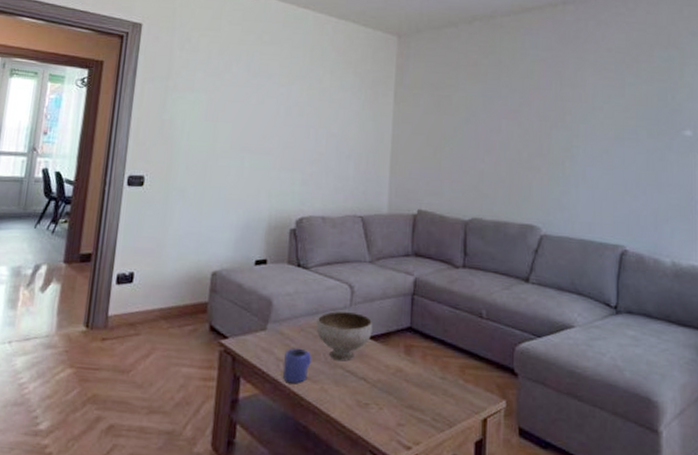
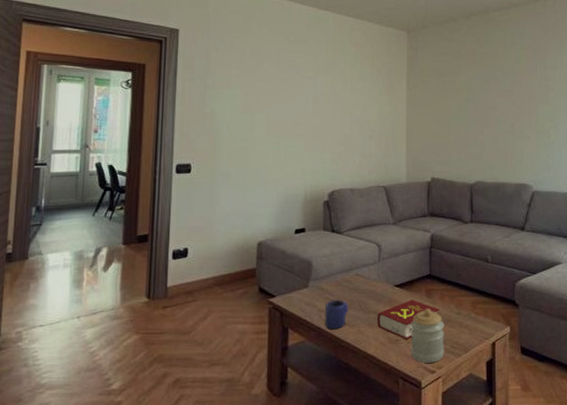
bowl: present [316,311,373,362] -> none [351,266,399,307]
book: none [344,356,420,404] -> present [377,299,440,339]
jar: none [383,369,425,437] -> present [411,309,444,363]

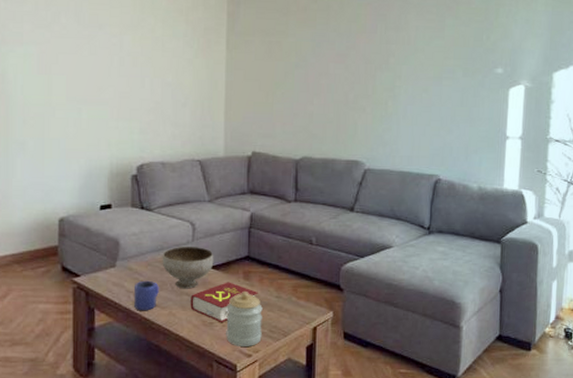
bowl: none [351,266,399,307] -> present [162,246,214,289]

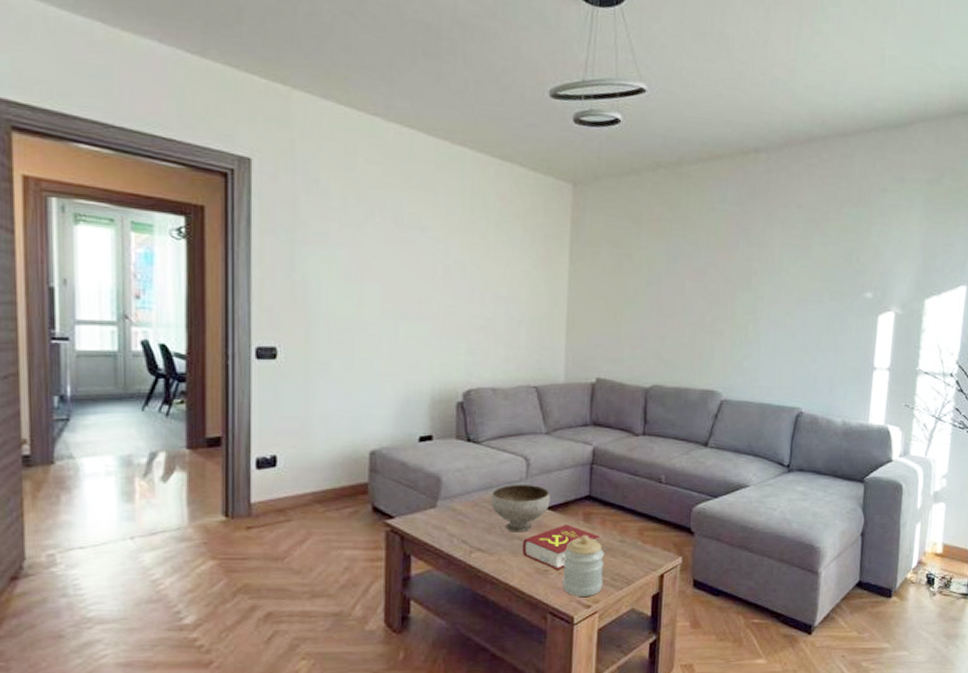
mug: present [134,280,159,311] -> none [458,523,487,558]

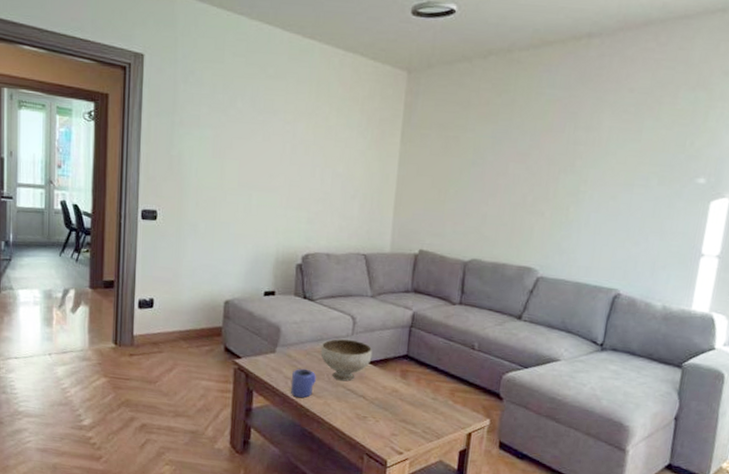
mug: none [458,523,487,558] -> present [291,368,316,399]
book: present [522,524,600,570] -> none [345,378,414,418]
jar: present [562,535,604,596] -> none [378,390,418,444]

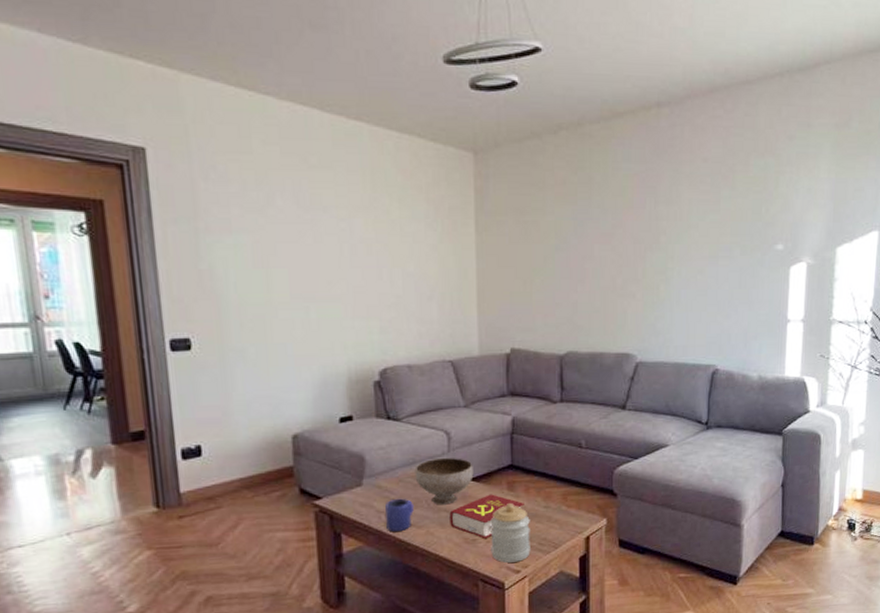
book: none [345,378,414,418] -> present [449,494,524,538]
jar: none [378,390,418,444] -> present [490,503,530,563]

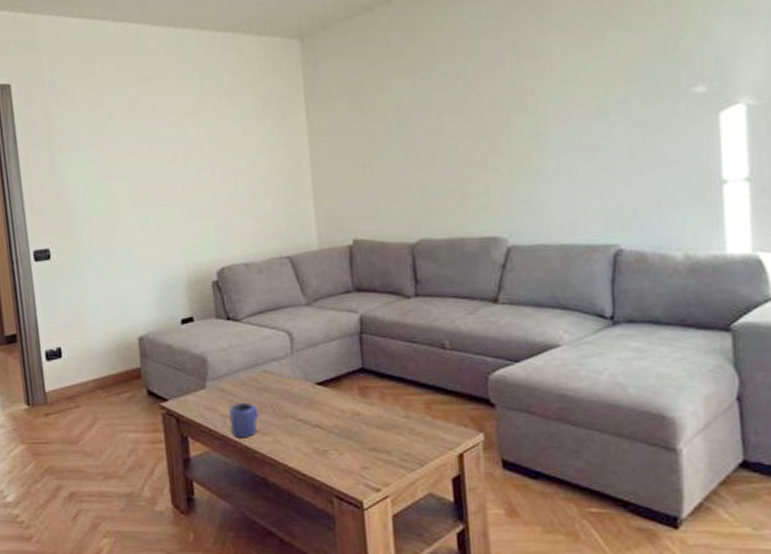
bowl: present [414,457,474,505] -> none [257,359,321,411]
book: present [449,494,524,538] -> none [296,400,380,450]
jar: present [490,503,530,563] -> none [342,411,391,479]

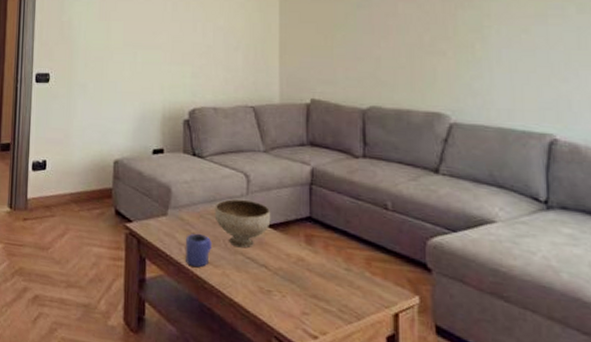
bowl: none [257,359,321,411] -> present [214,199,271,249]

